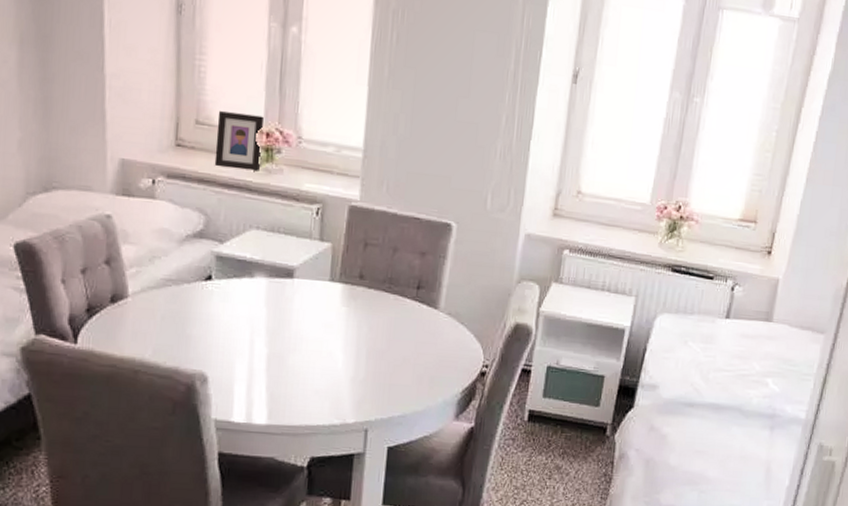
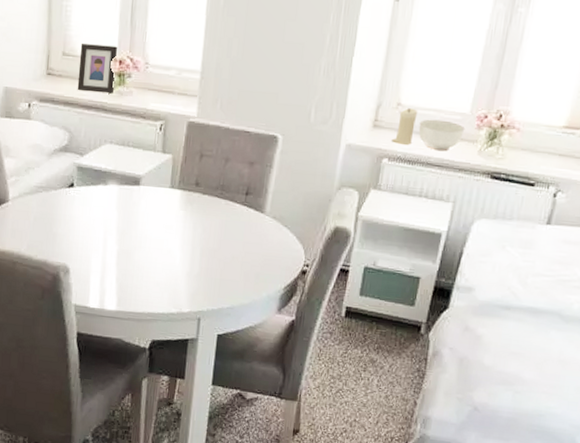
candle: none [573,197,599,235] -> present [392,108,418,145]
bowl: none [599,209,646,243] -> present [418,119,465,151]

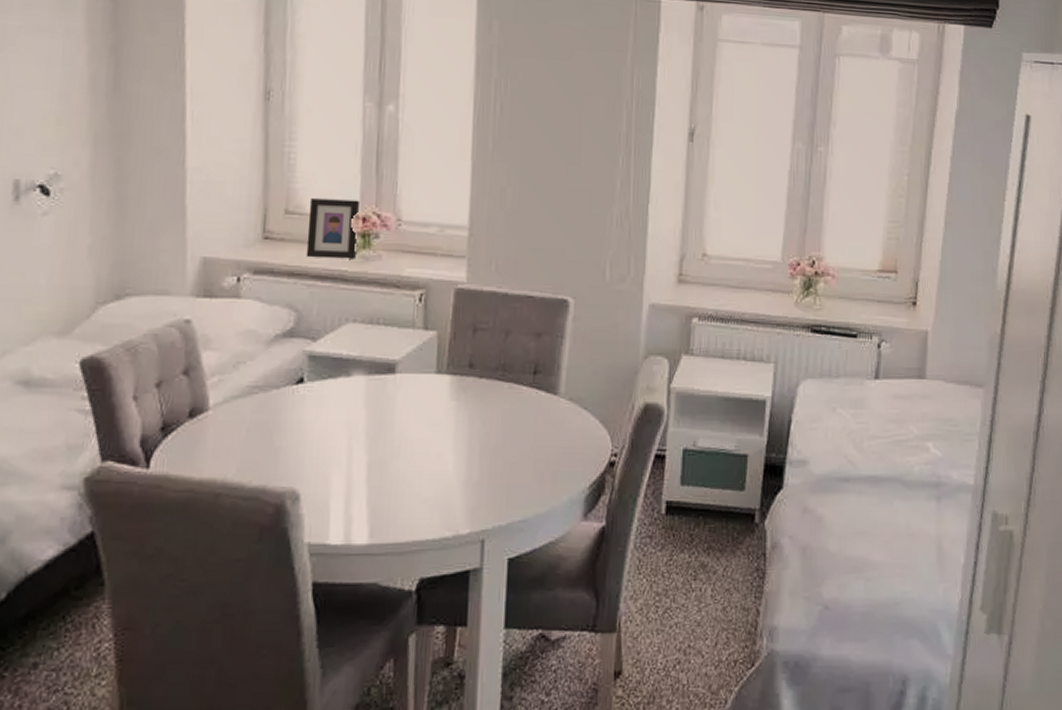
candle: present [392,108,418,145] -> none [700,259,726,300]
bowl: present [418,119,465,151] -> none [728,270,778,305]

